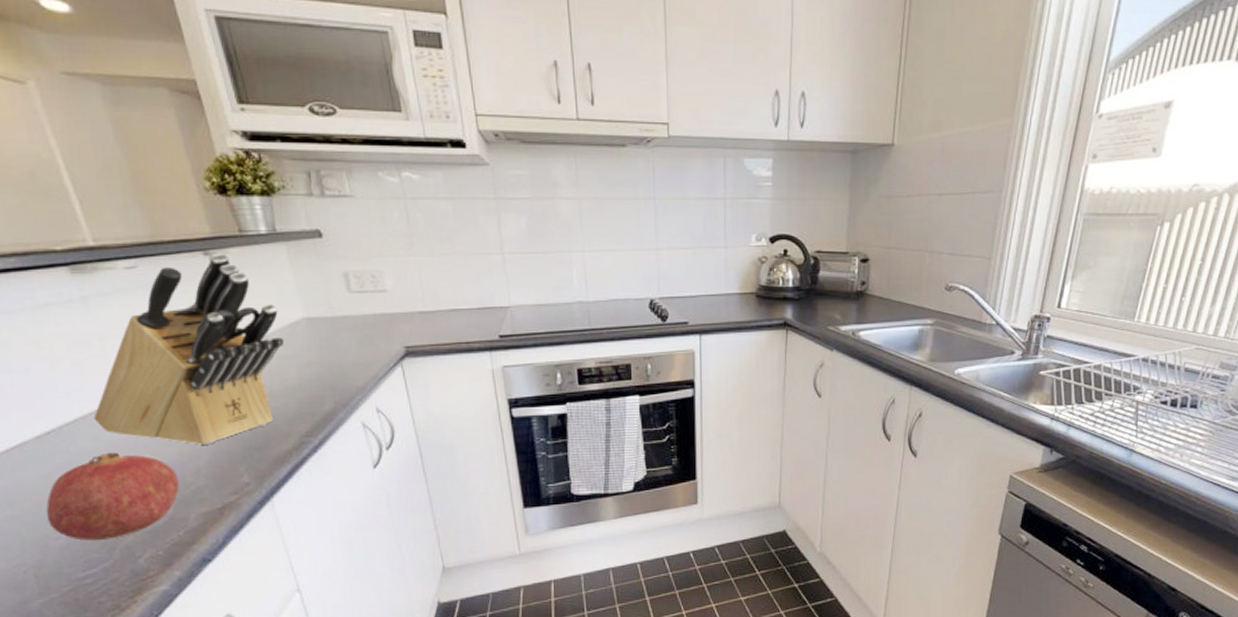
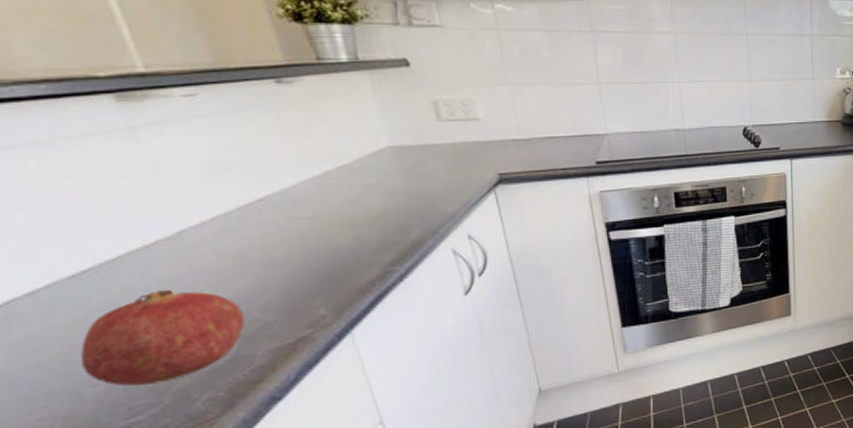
knife block: present [93,253,285,445] -> none [141,80,367,278]

